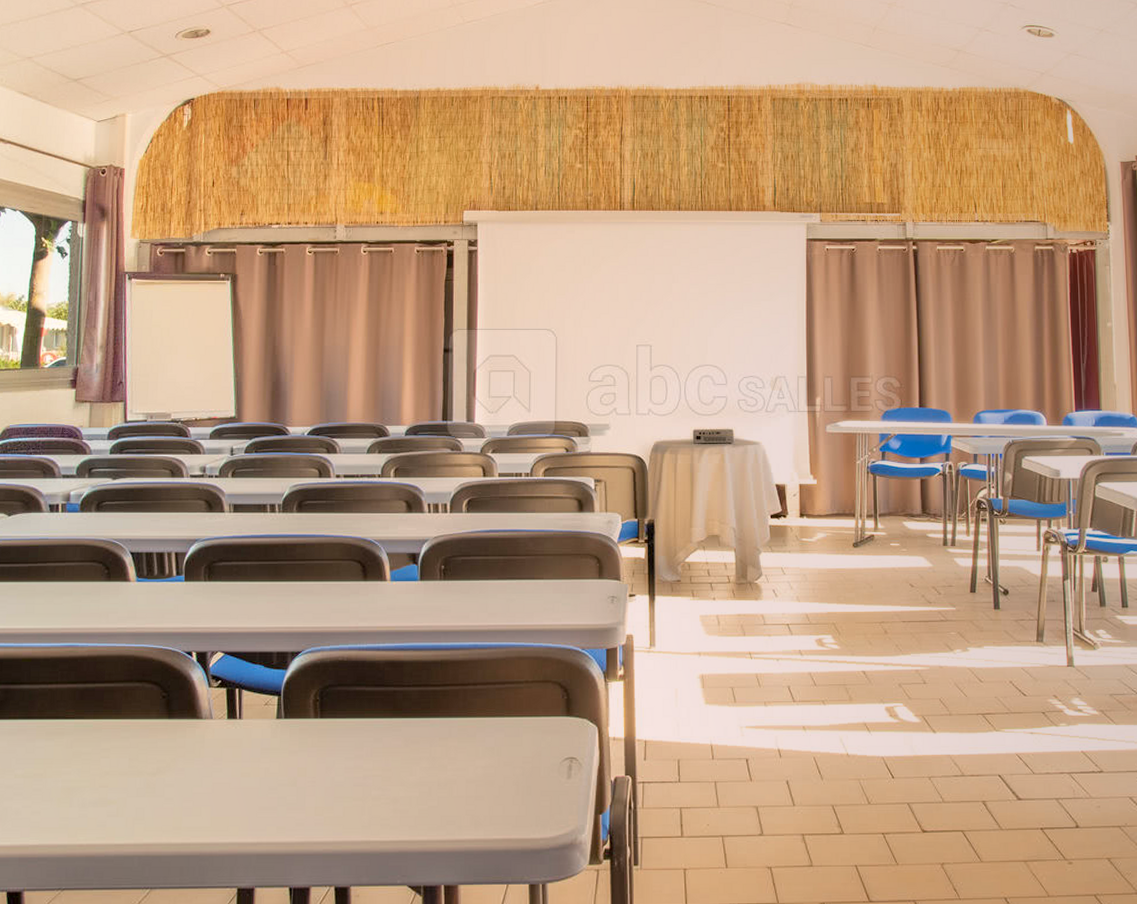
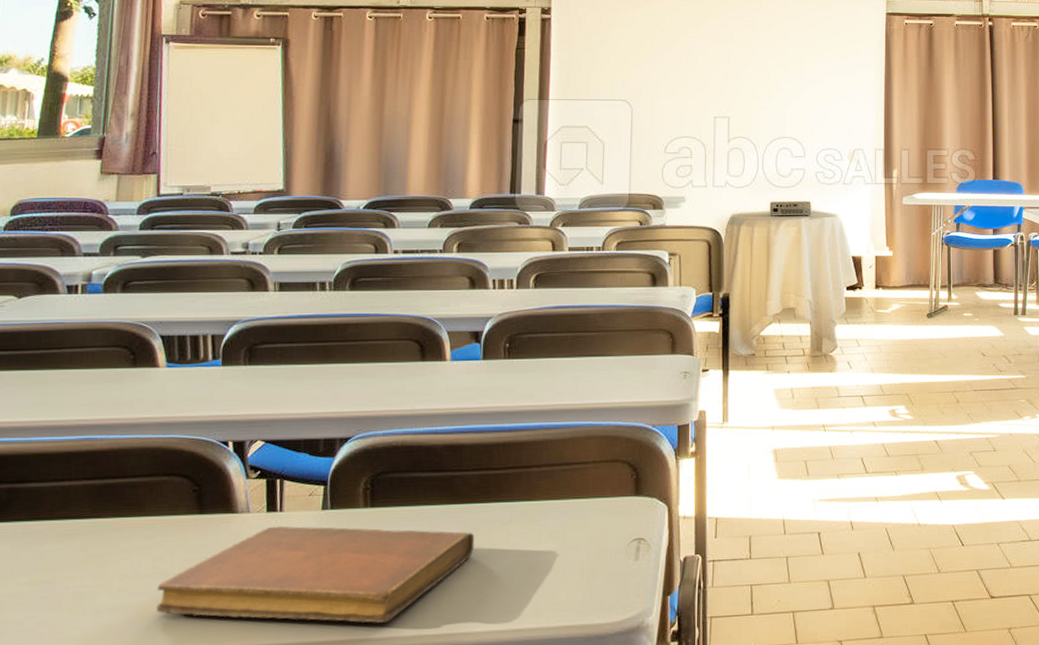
notebook: none [133,732,416,827] -> present [156,526,475,623]

